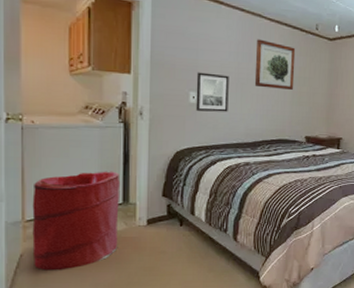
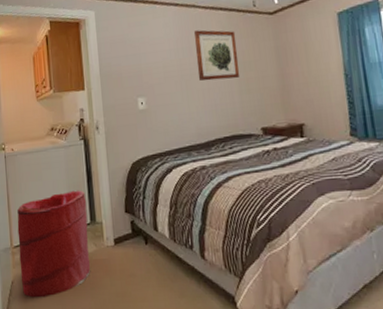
wall art: present [195,72,229,112] -> none [142,74,176,117]

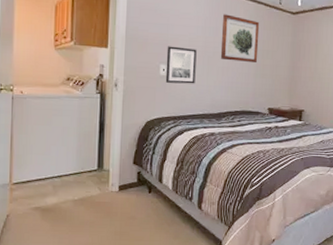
laundry hamper: present [17,190,91,298] -> none [17,138,96,231]
wall art: none [142,74,176,117] -> present [165,46,197,84]

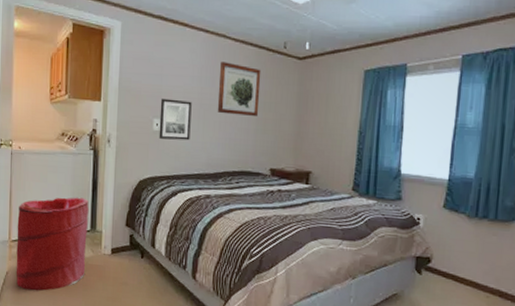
laundry hamper: none [17,138,96,231] -> present [16,197,89,291]

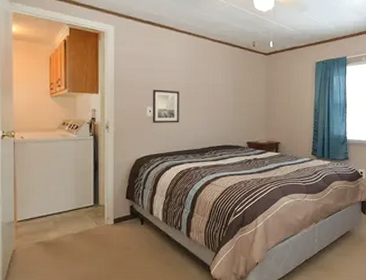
laundry hamper: present [16,197,89,291] -> none [22,177,92,264]
wall art: present [217,61,261,116] -> none [201,58,236,101]

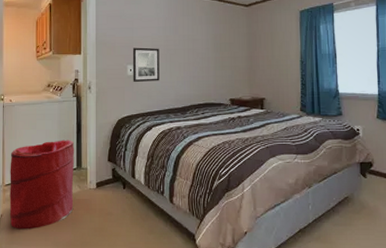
laundry hamper: none [22,177,92,264] -> present [9,139,75,230]

